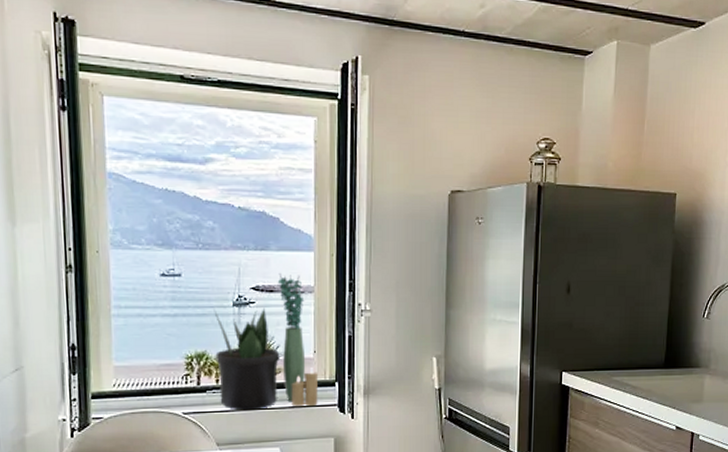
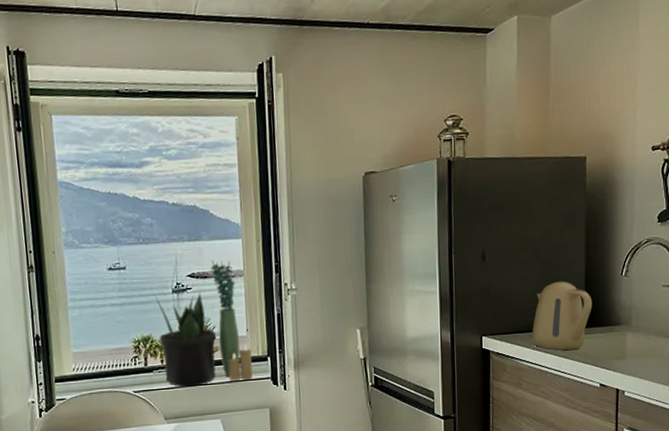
kettle: none [612,319,674,391] -> present [532,281,593,351]

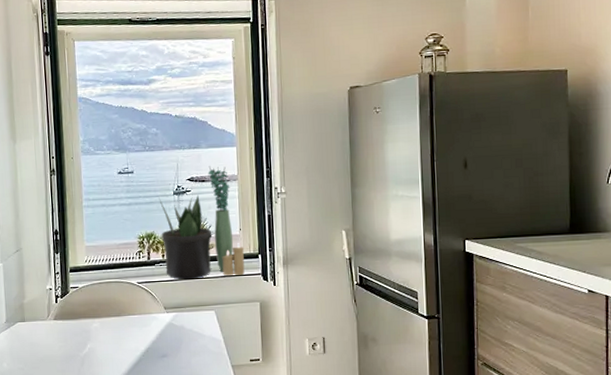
kettle: present [532,281,593,351] -> none [516,188,578,256]

